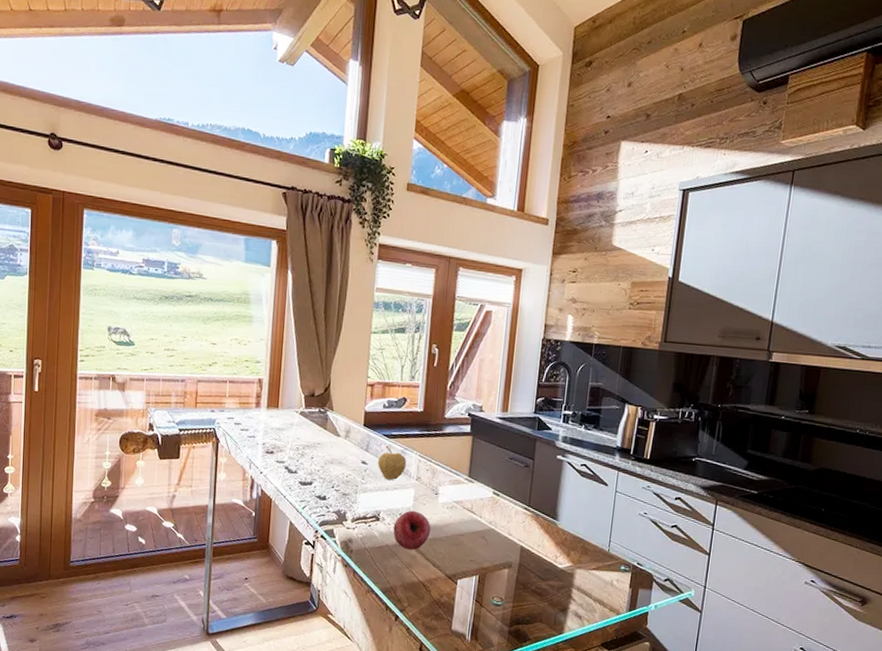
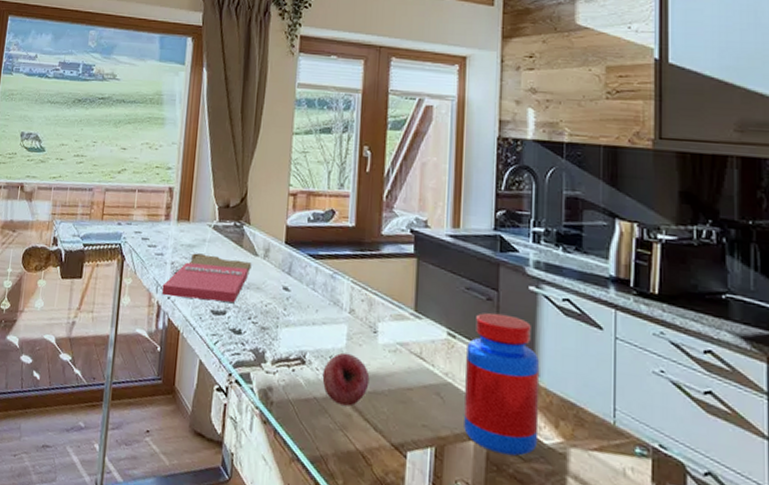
cutting board: none [254,435,335,475] -> present [161,253,252,303]
fruit: present [377,445,407,480] -> none [301,267,337,312]
jar: none [501,476,561,578] -> present [464,312,540,456]

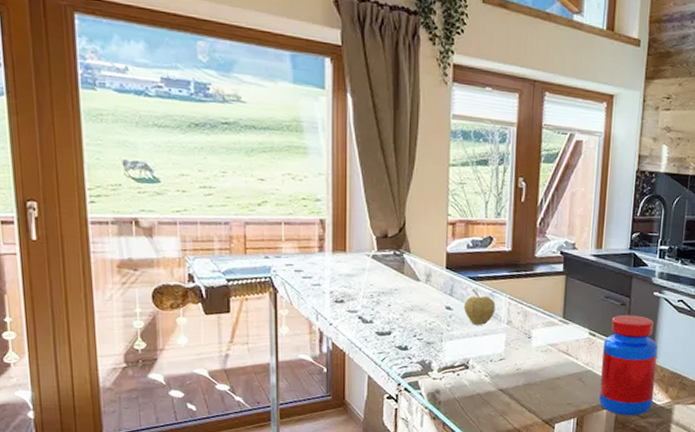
cutting board: present [161,253,252,303] -> none [322,281,414,324]
fruit: none [301,267,337,312] -> present [463,288,496,325]
fruit: present [322,352,370,407] -> none [484,356,525,397]

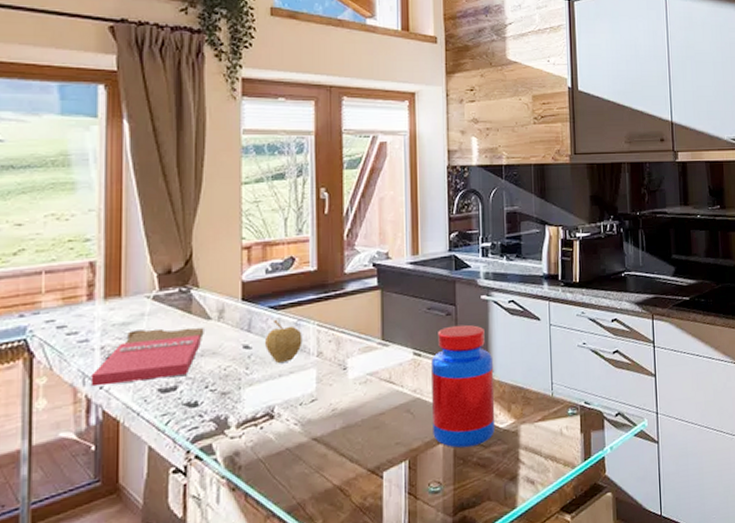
cutting board: none [322,281,414,324] -> present [90,328,204,387]

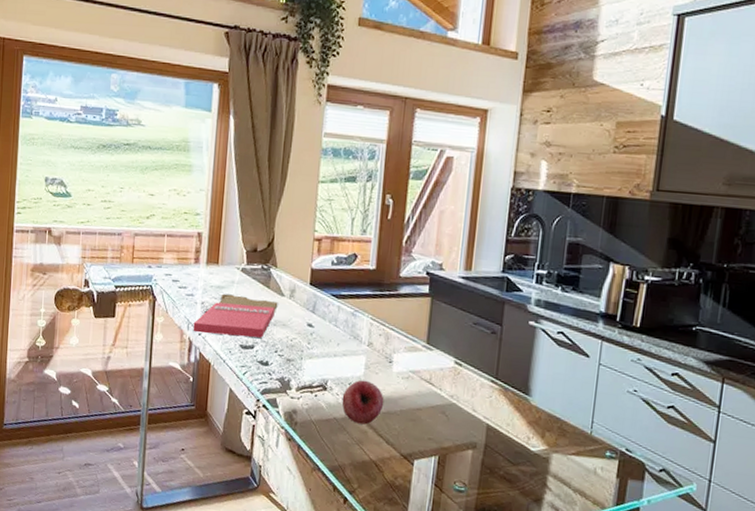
fruit: present [264,319,302,363] -> none [324,306,357,345]
fruit: none [293,395,342,448] -> present [341,380,384,425]
jar: present [431,324,496,449] -> none [464,344,533,461]

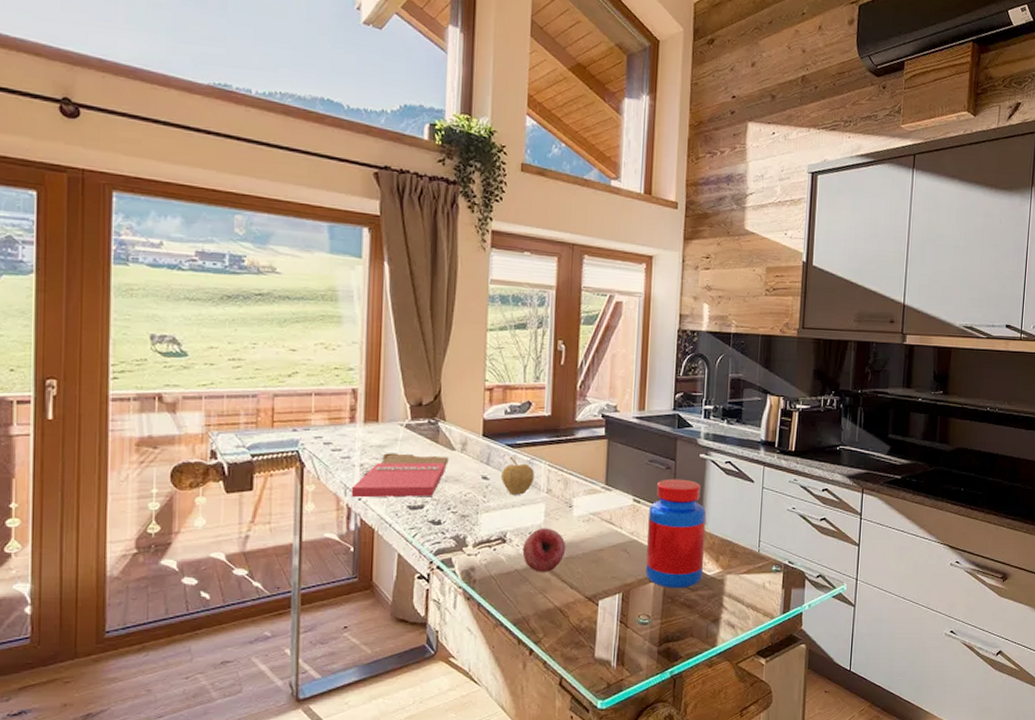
fruit: none [324,306,357,345] -> present [500,456,535,495]
jar: none [464,344,533,461] -> present [646,479,707,589]

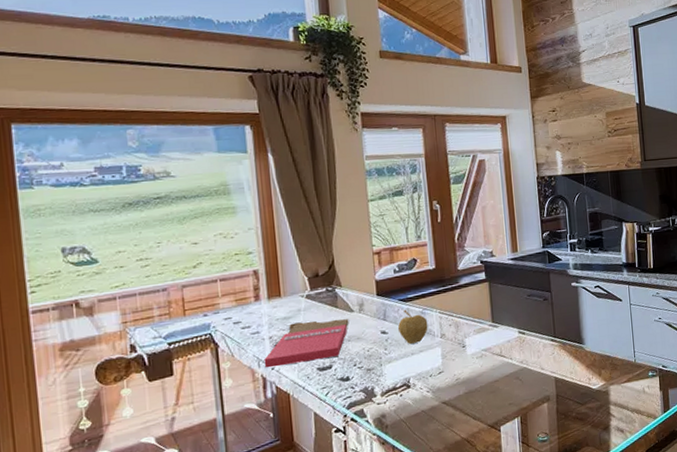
fruit: present [522,528,566,572] -> none [426,368,465,410]
jar: present [646,479,707,589] -> none [534,307,590,406]

